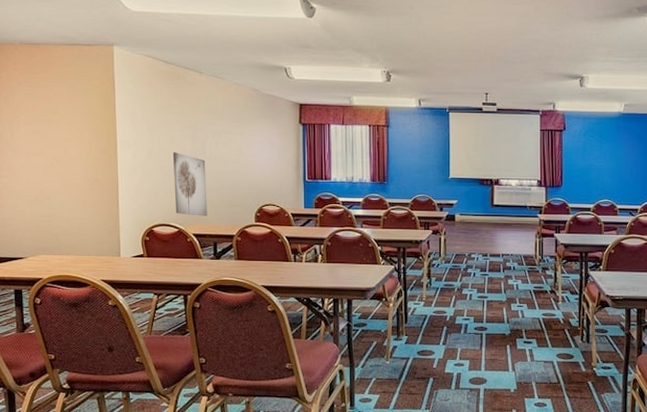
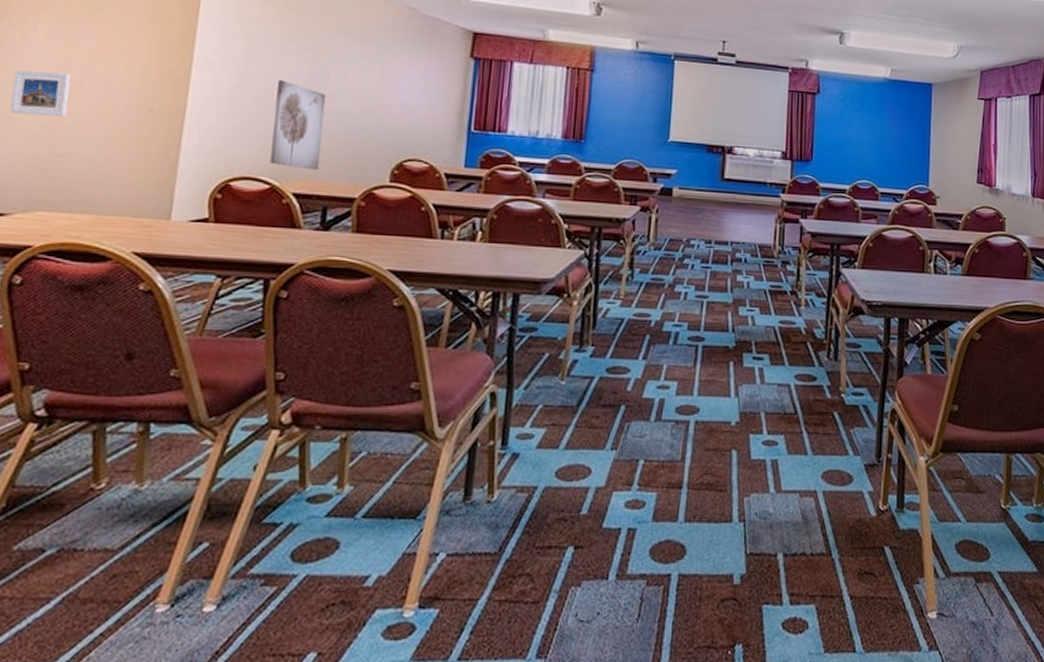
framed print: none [12,159,47,189] -> present [10,70,72,116]

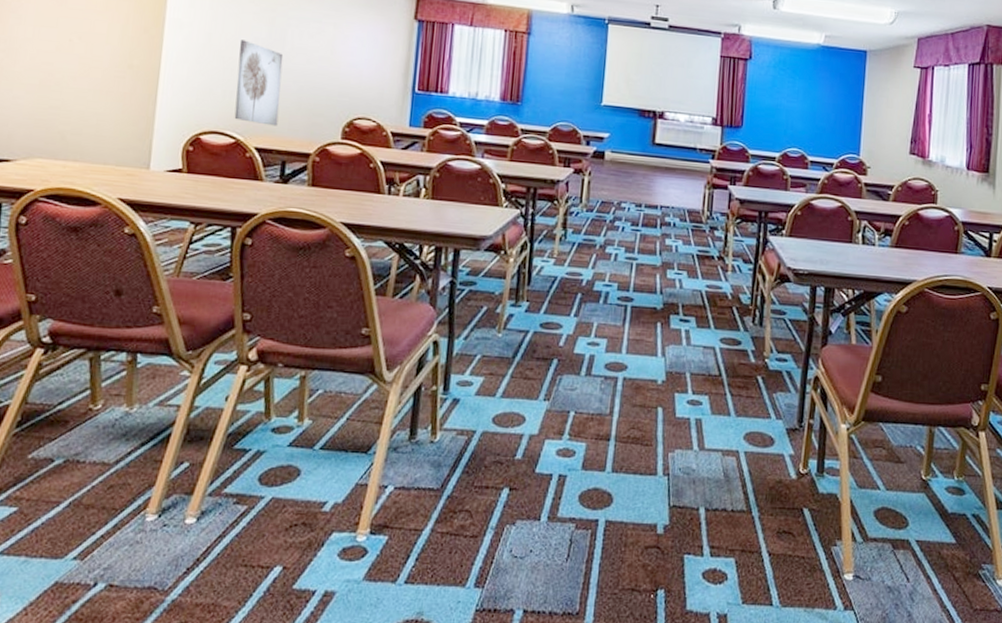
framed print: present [10,70,72,116] -> none [11,28,62,72]

